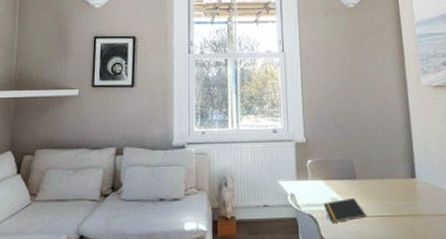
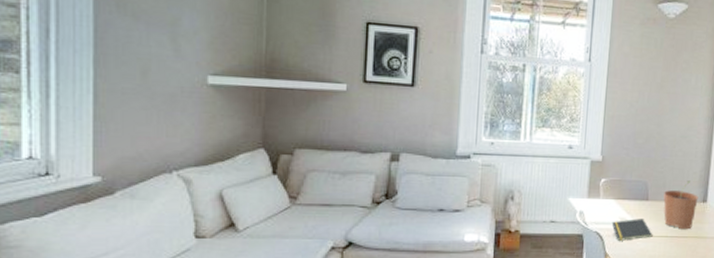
plant pot: none [371,156,407,208] -> present [663,180,699,230]

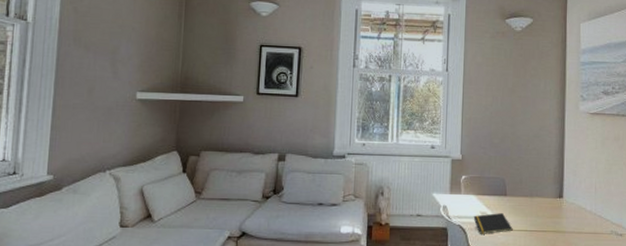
plant pot: present [663,180,699,230] -> none [521,177,555,224]

